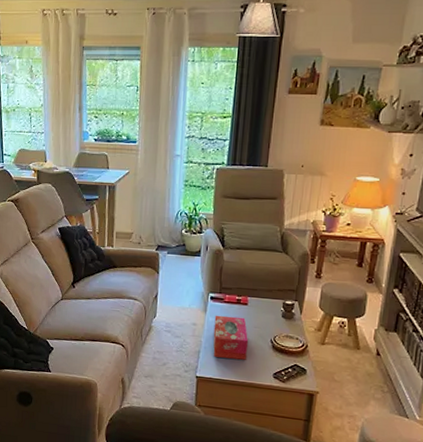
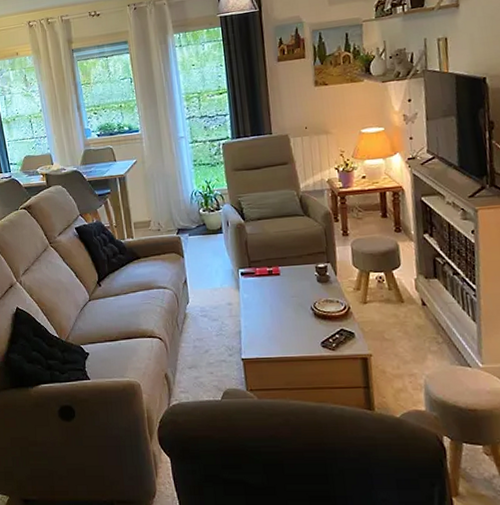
tissue box: present [213,315,248,360] -> none [249,288,290,335]

